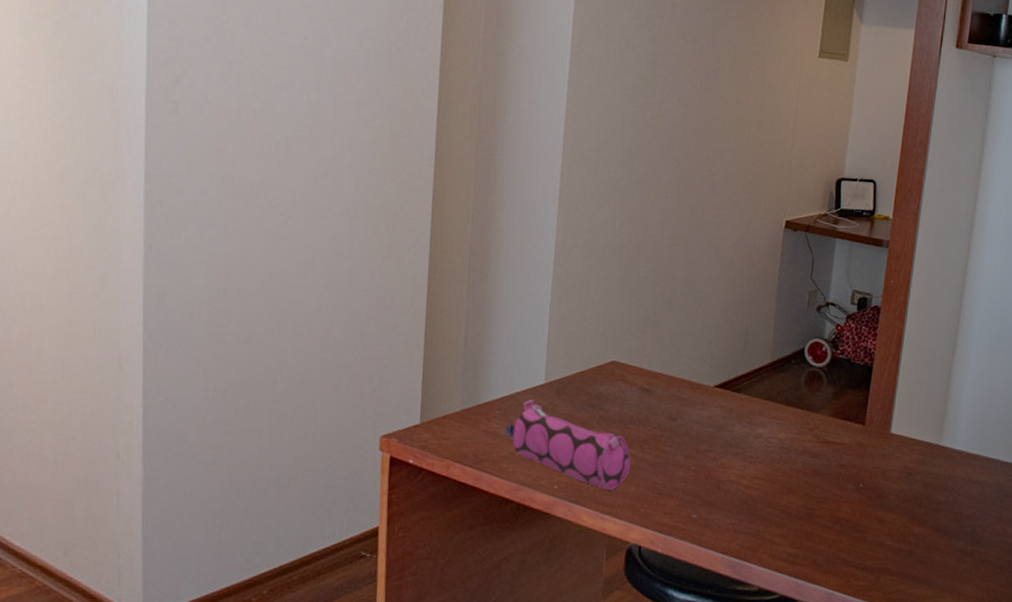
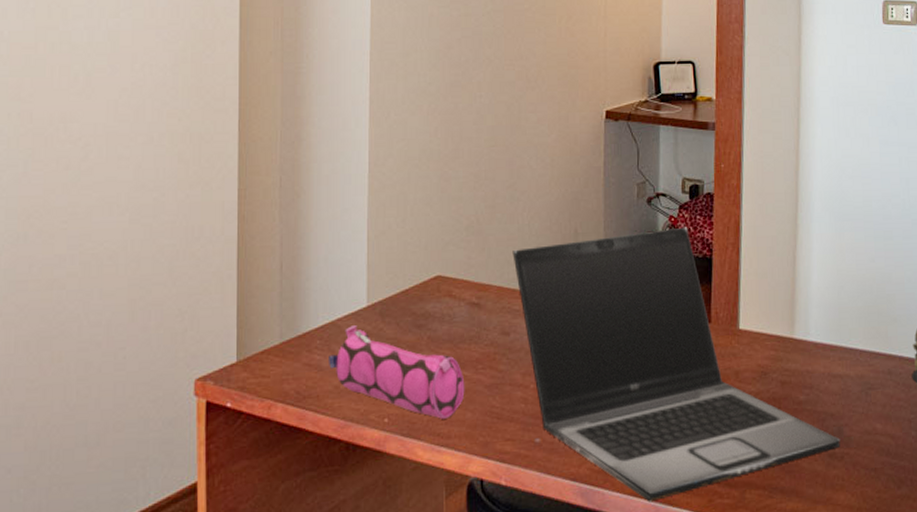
laptop: none [685,336,972,578] -> present [512,227,840,502]

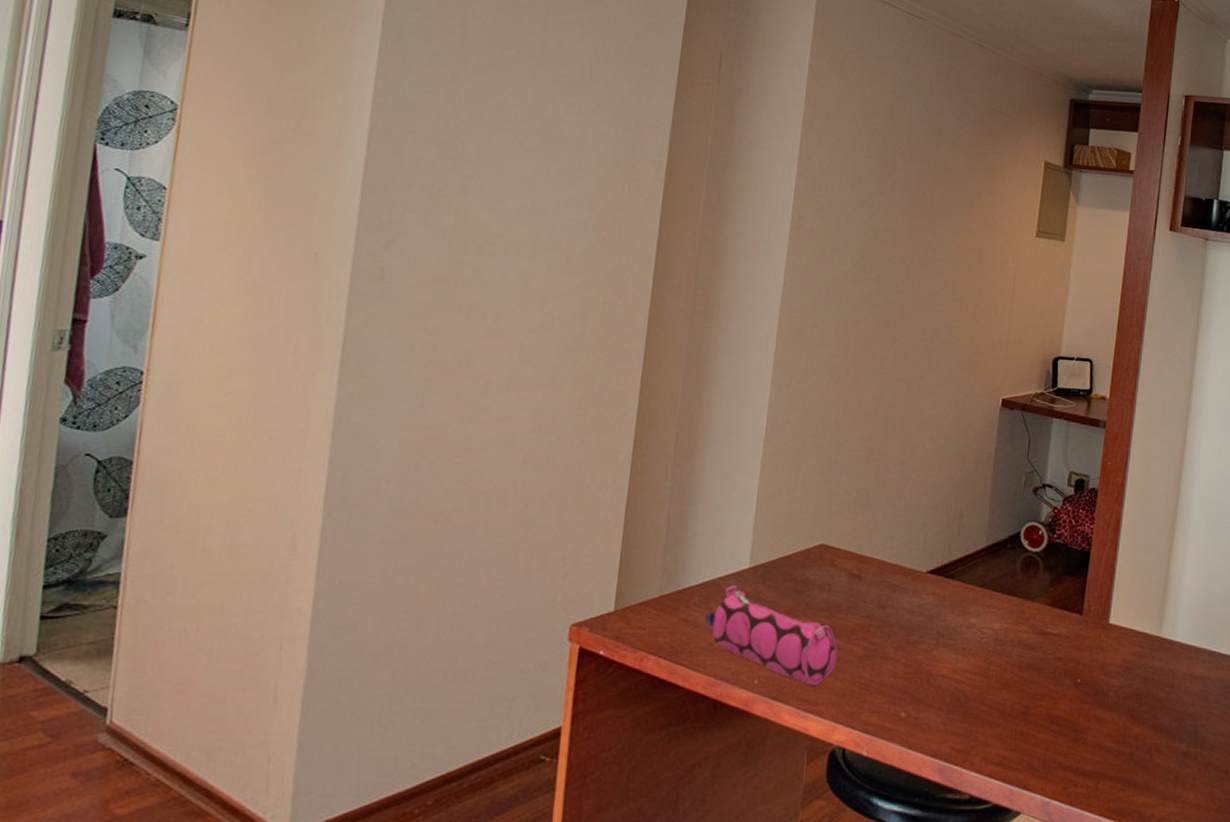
laptop: present [512,227,840,502] -> none [897,519,1195,785]

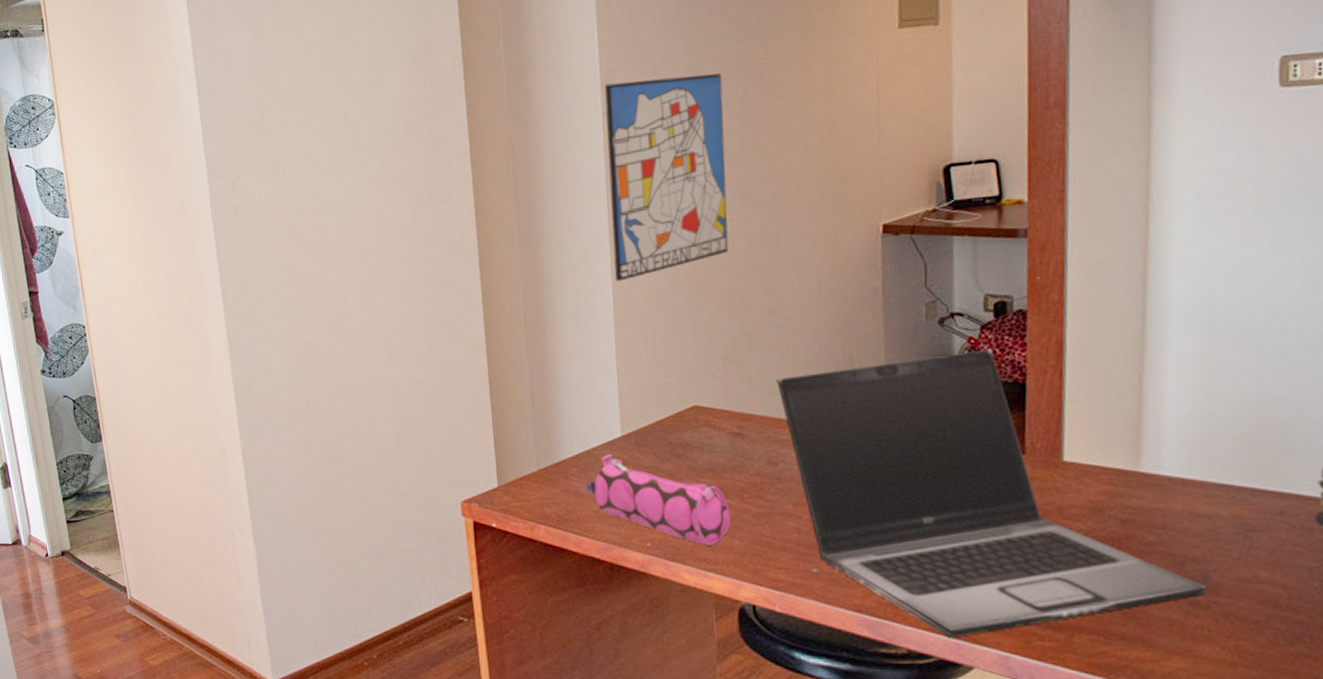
wall art: none [771,228,894,415] -> present [604,73,729,282]
laptop: none [897,519,1195,785] -> present [776,349,1206,639]

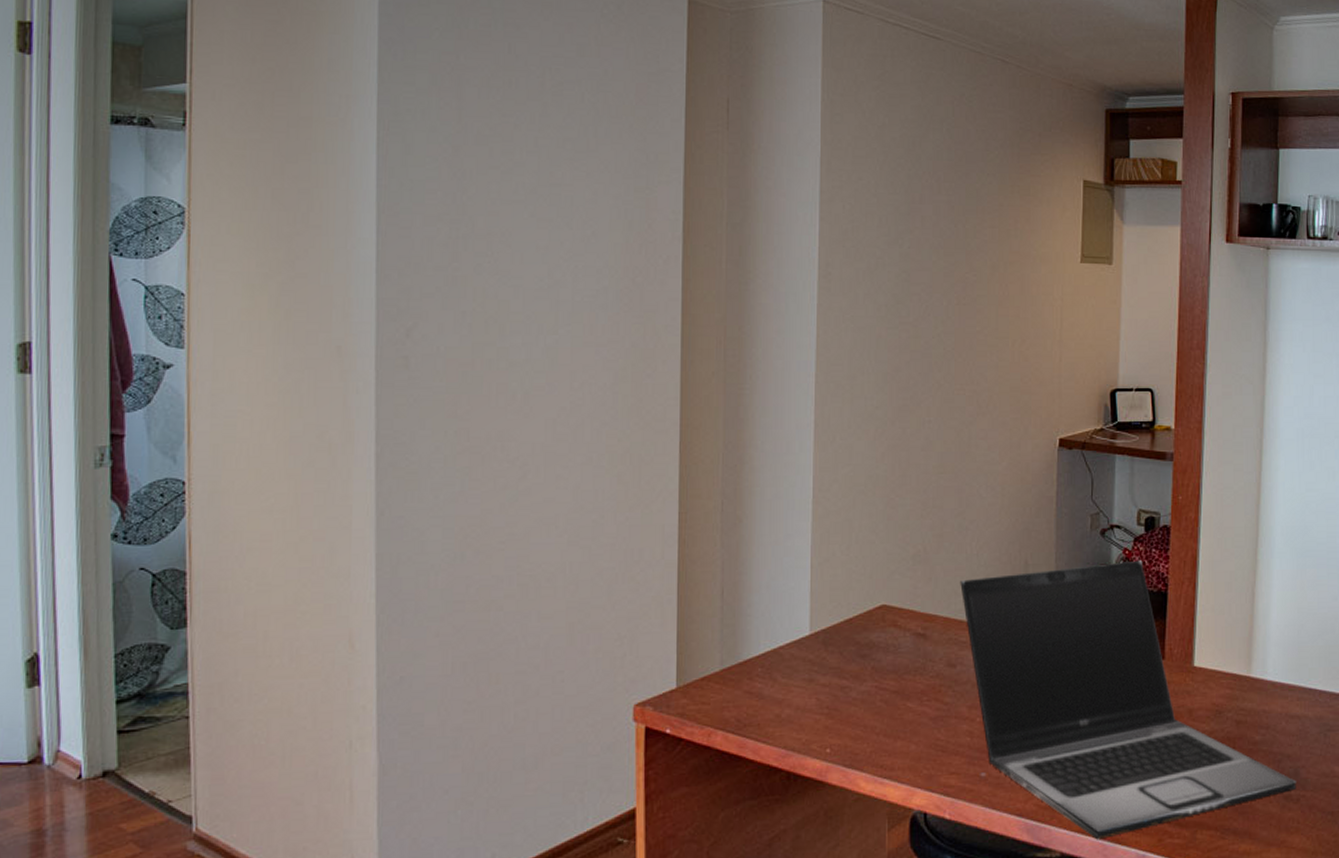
pencil case: present [586,454,731,545] -> none [770,654,909,751]
wall art: present [604,73,729,282] -> none [817,277,929,474]

